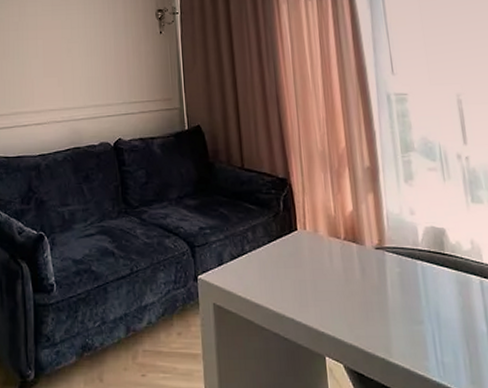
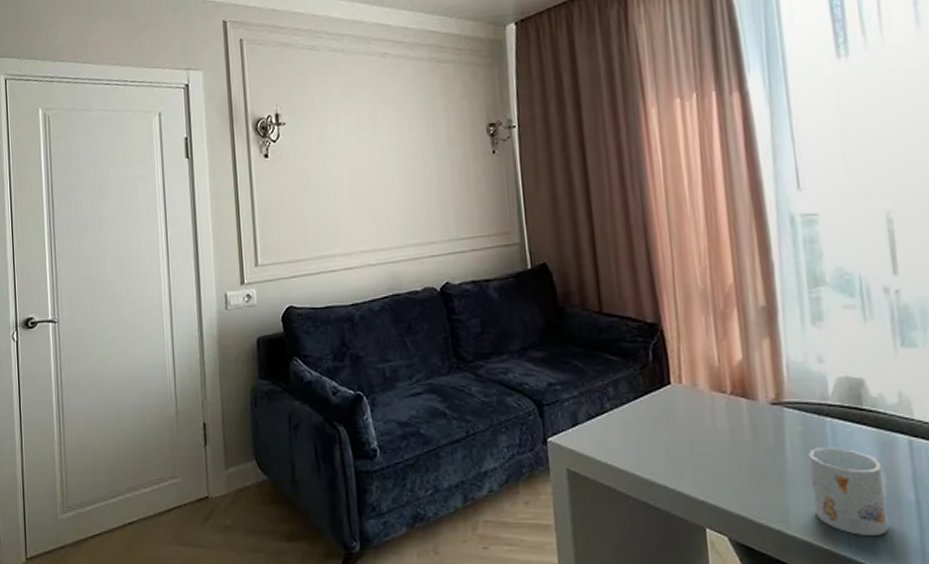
mug: none [405,286,467,362] -> present [808,447,890,535]

